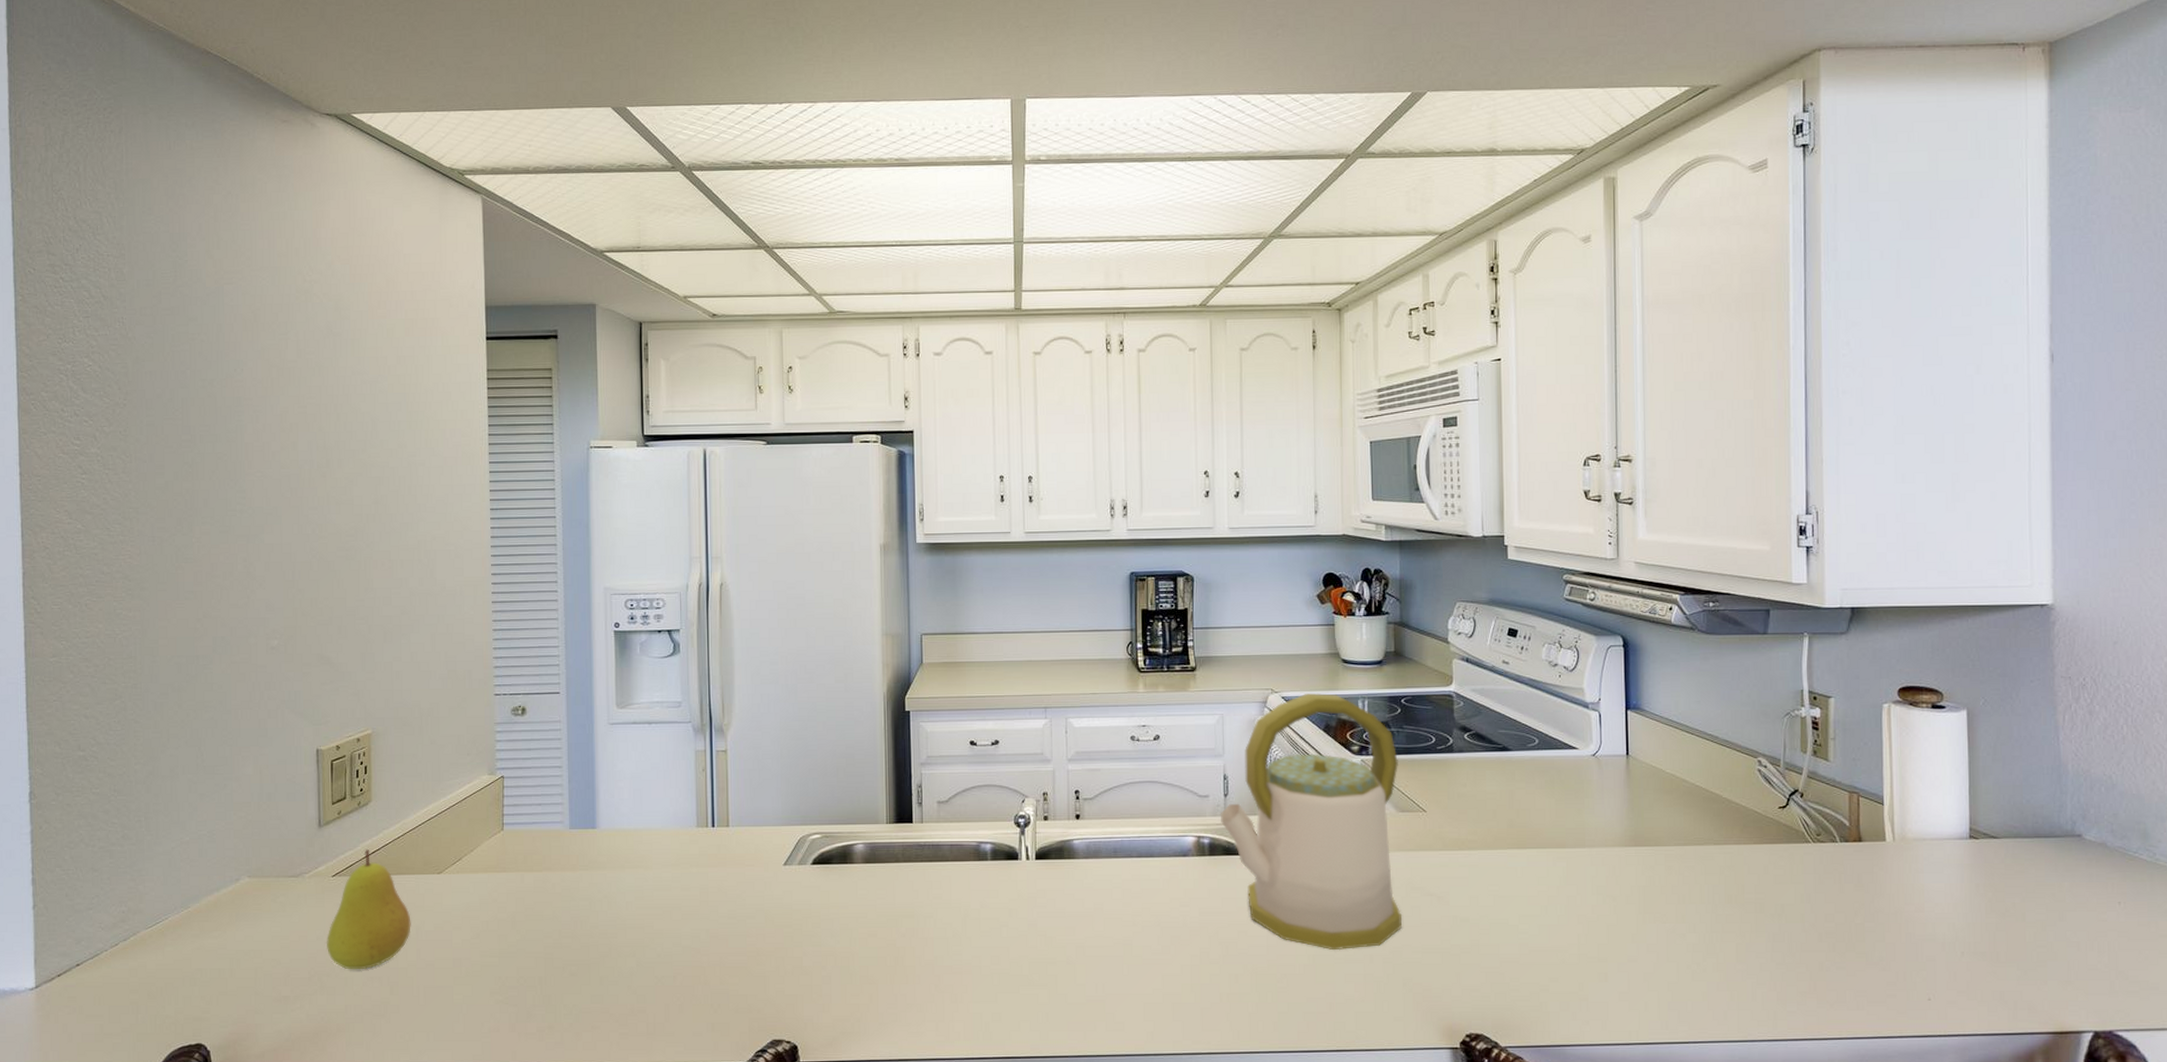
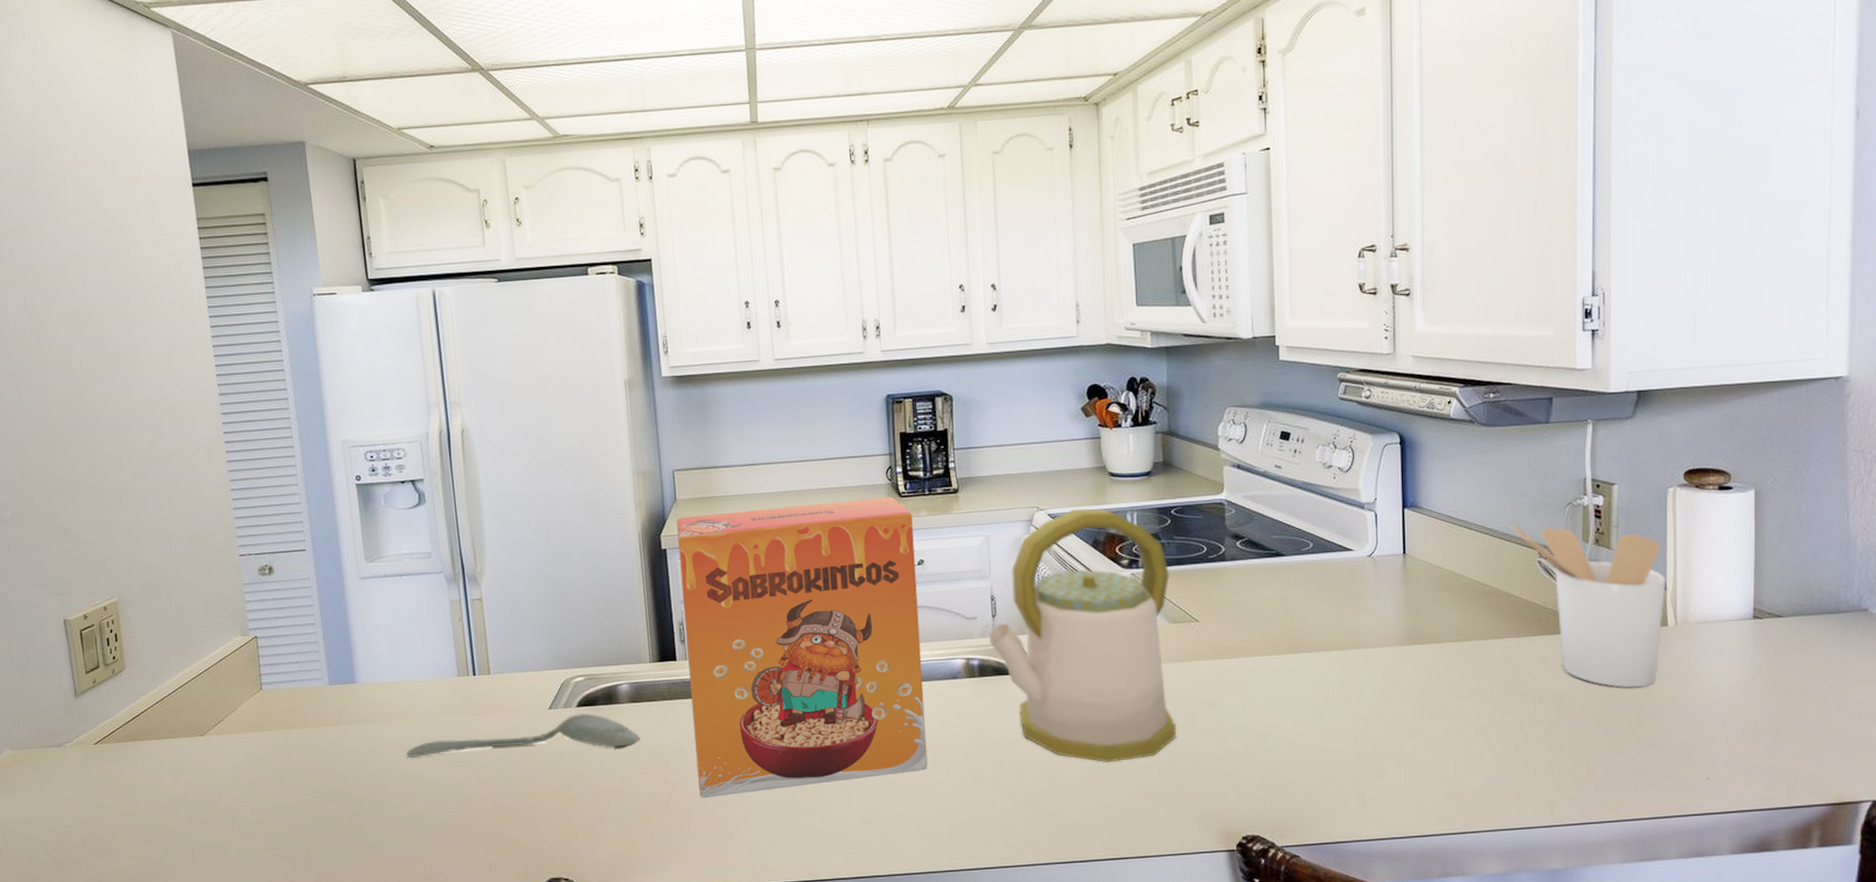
fruit: present [326,849,411,970] -> none [95,716,180,834]
spoon: none [639,872,872,908] -> present [406,713,640,758]
cereal box: none [921,671,1155,965] -> present [676,496,928,799]
utensil holder: none [1732,733,1883,902] -> present [1512,526,1666,688]

